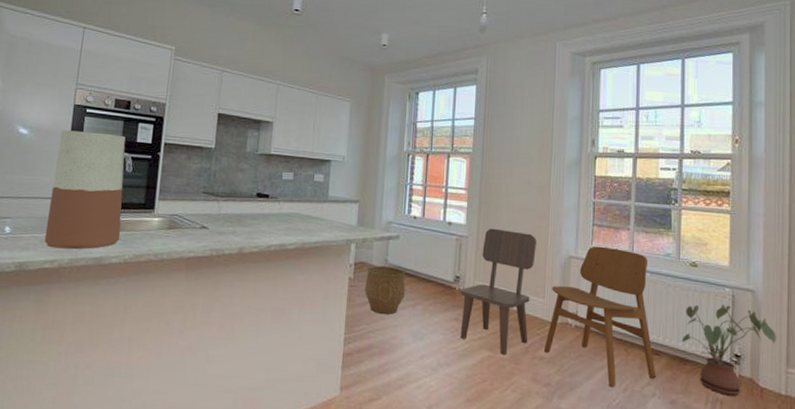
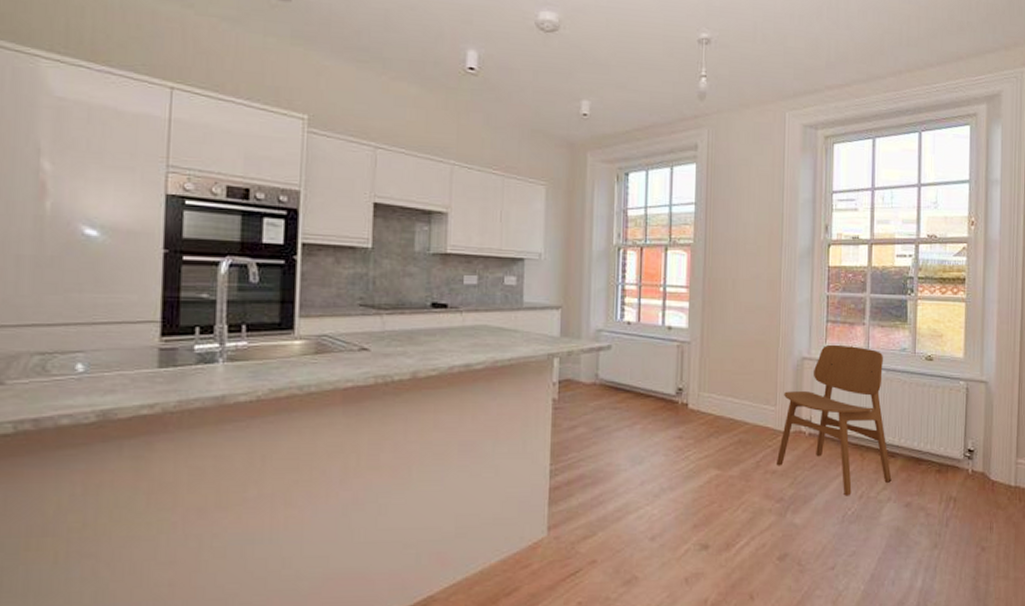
vase: present [44,130,126,250] -> none [137,229,249,388]
basket: present [364,266,406,314] -> none [571,383,621,438]
dining chair: present [460,228,538,355] -> none [683,331,768,473]
house plant: present [681,305,776,396] -> none [917,399,1007,492]

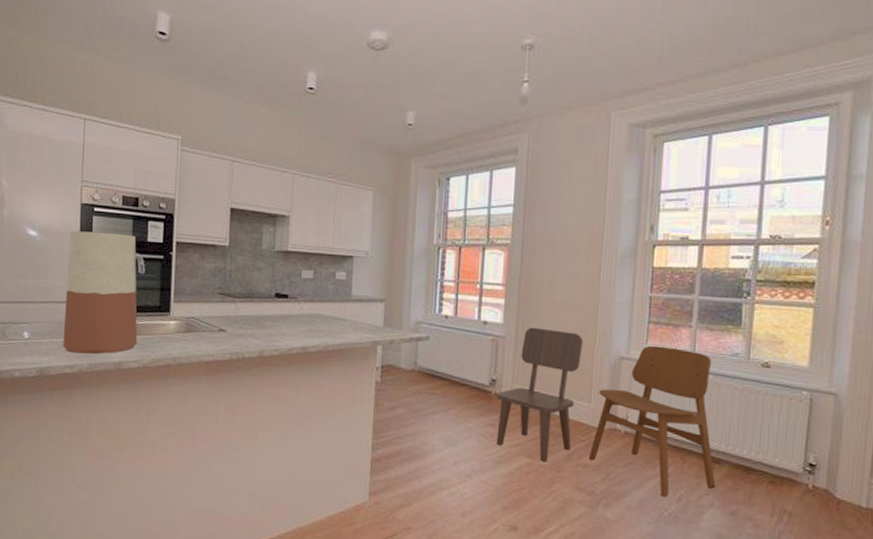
vase: none [137,229,249,388] -> present [63,231,138,355]
dining chair: none [683,331,768,473] -> present [496,327,584,463]

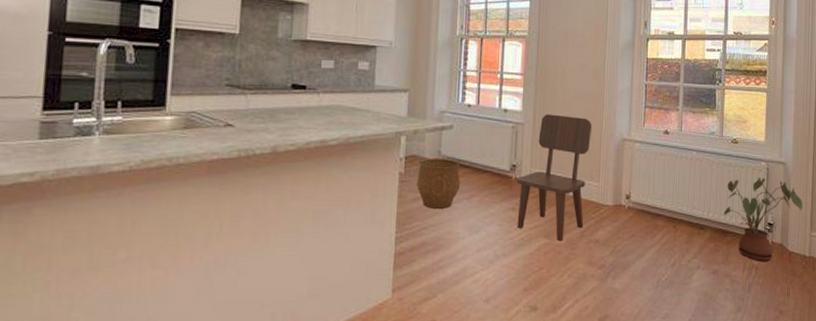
vase: present [63,231,138,355] -> none [19,13,125,158]
basket: none [392,369,437,420] -> present [416,159,461,209]
dining chair: present [588,345,716,497] -> none [598,127,701,264]
house plant: none [747,409,860,508] -> present [723,178,803,261]

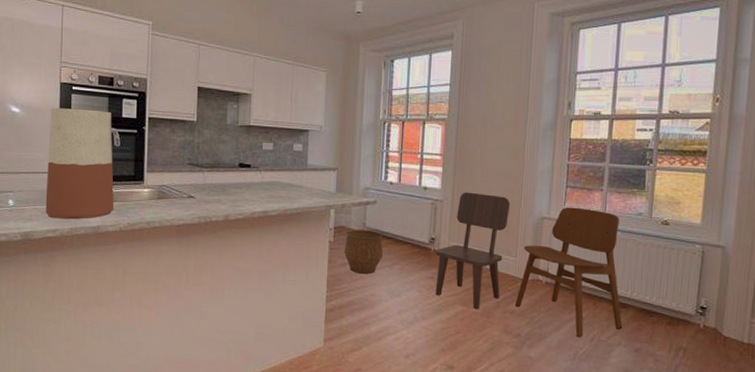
vase: none [19,13,125,158] -> present [45,107,114,220]
dining chair: none [598,127,701,264] -> present [514,207,623,338]
house plant: present [723,178,803,261] -> none [649,261,743,344]

